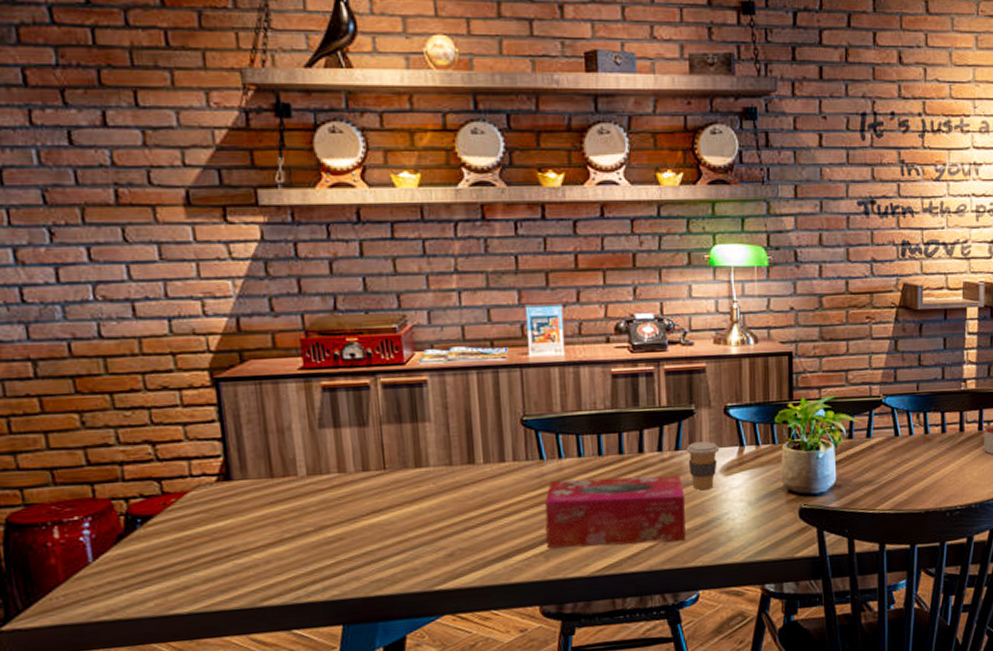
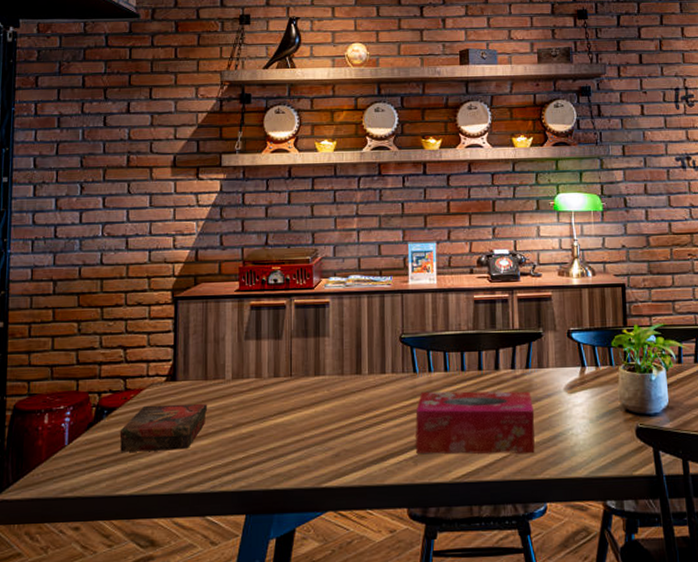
book: none [162,504,279,566] -> present [119,403,208,452]
coffee cup: present [686,441,720,491] -> none [535,361,564,406]

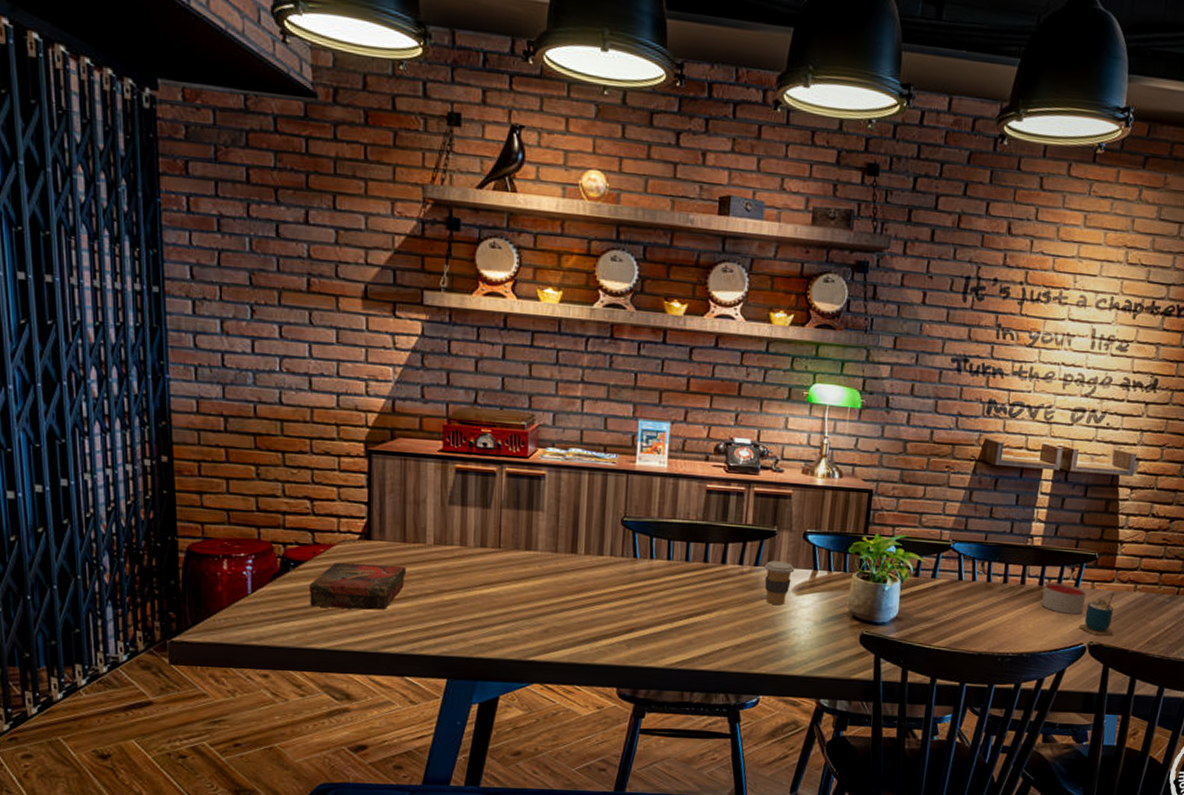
tissue box: present [415,391,535,454] -> none [630,578,758,648]
coffee cup: none [535,361,564,406] -> present [764,561,795,606]

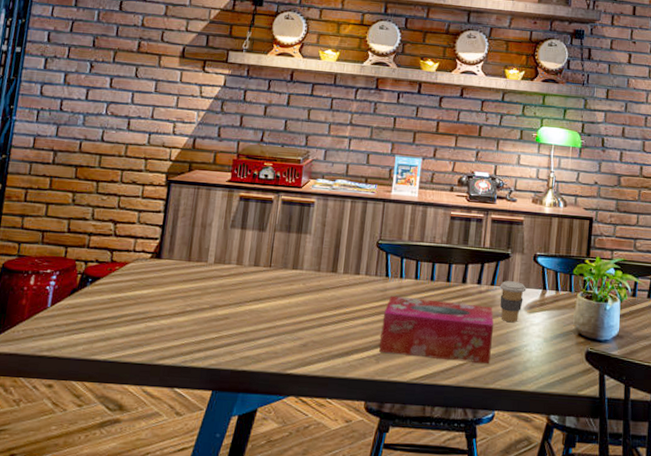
book: present [309,562,407,610] -> none [100,278,189,324]
tissue box: none [630,578,758,648] -> present [379,295,494,363]

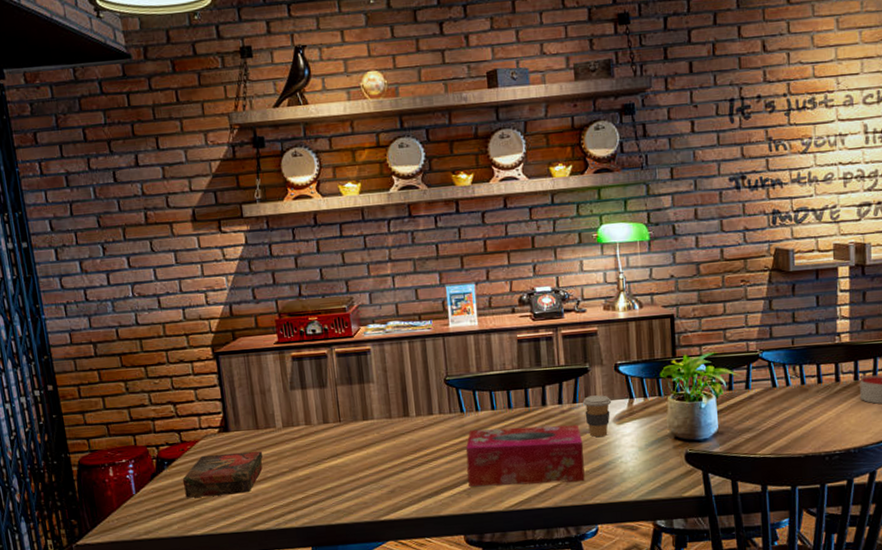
book: none [100,278,189,324] -> present [182,450,263,498]

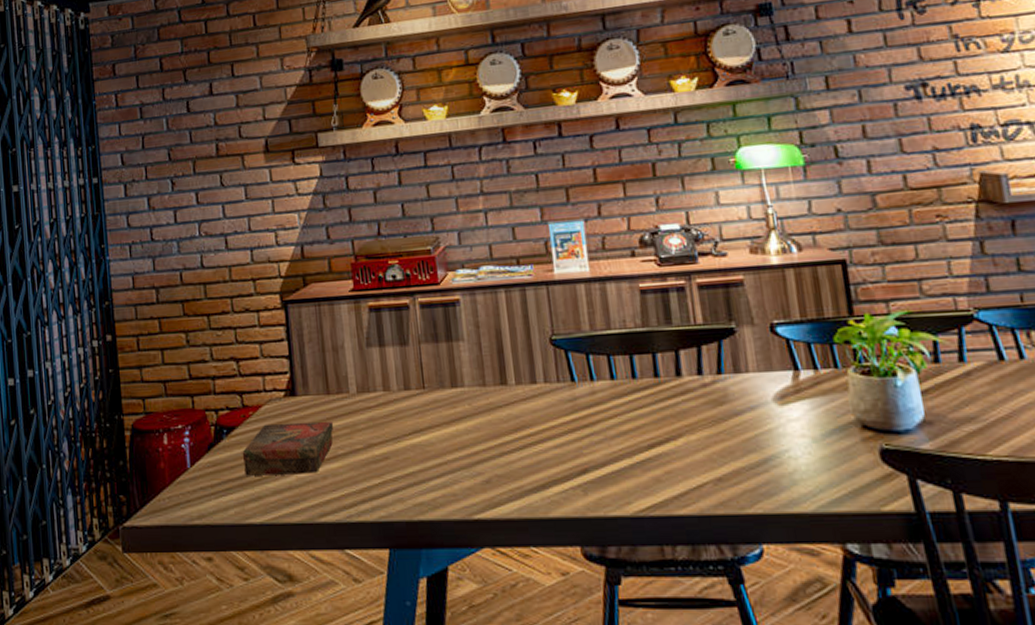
tissue box: present [465,424,585,487] -> none [578,403,740,482]
coffee cup: present [583,395,612,438] -> none [730,364,770,422]

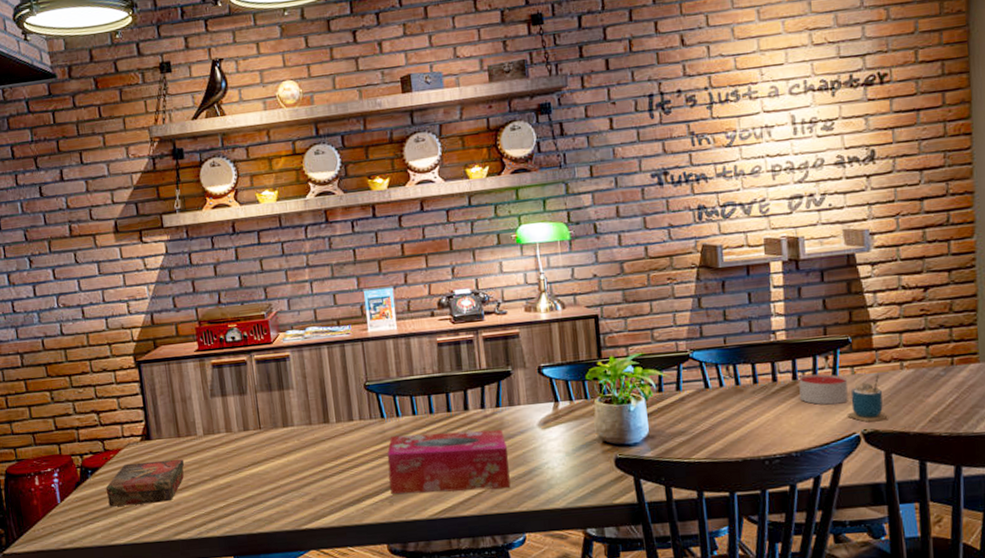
tissue box: none [578,403,740,482] -> present [387,429,511,494]

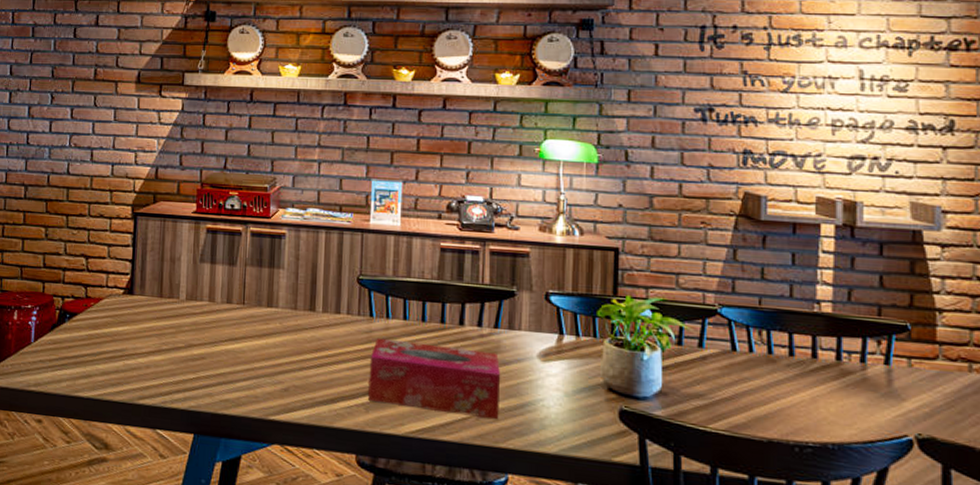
book: present [105,458,185,507] -> none [79,314,162,362]
candle: present [798,373,848,405] -> none [843,357,903,398]
cup: present [847,373,888,423] -> none [898,371,949,428]

